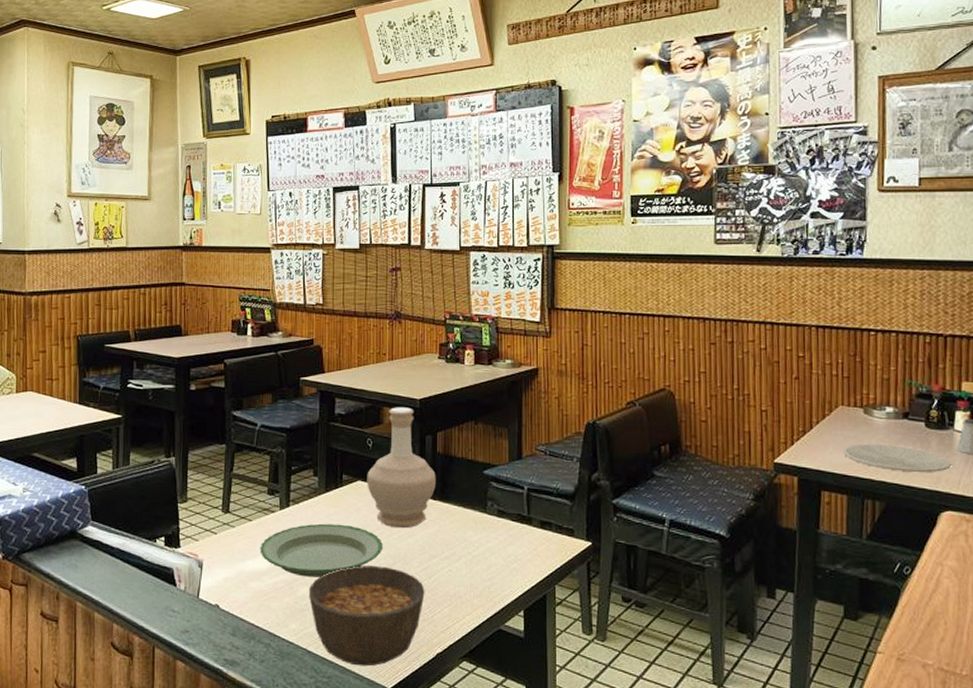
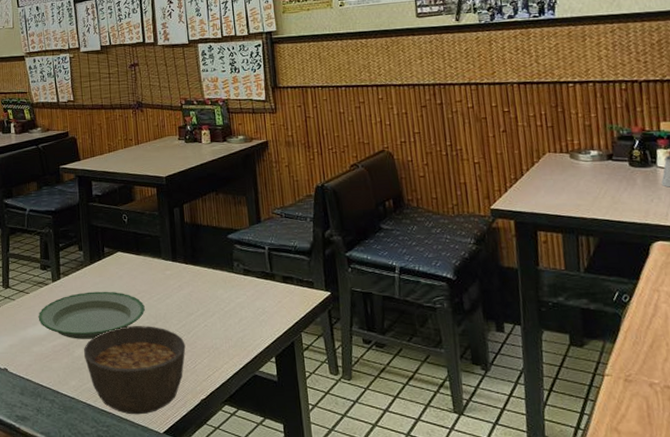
bottle: present [367,407,436,529] -> none [125,184,187,292]
plate: present [844,444,951,472] -> none [554,185,658,208]

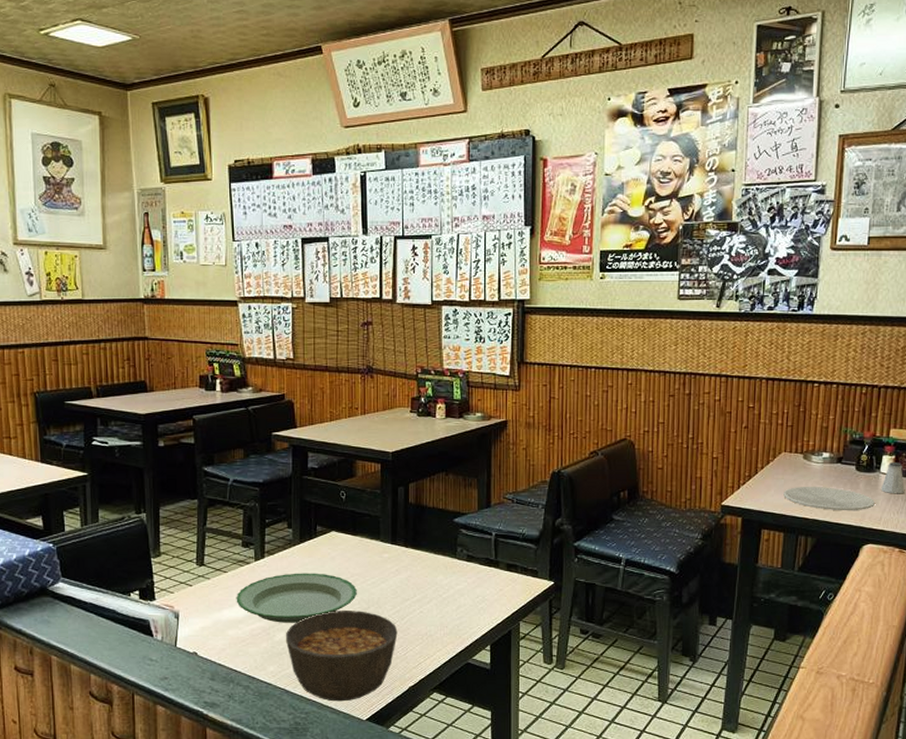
plate: none [554,185,658,208] -> present [783,487,875,510]

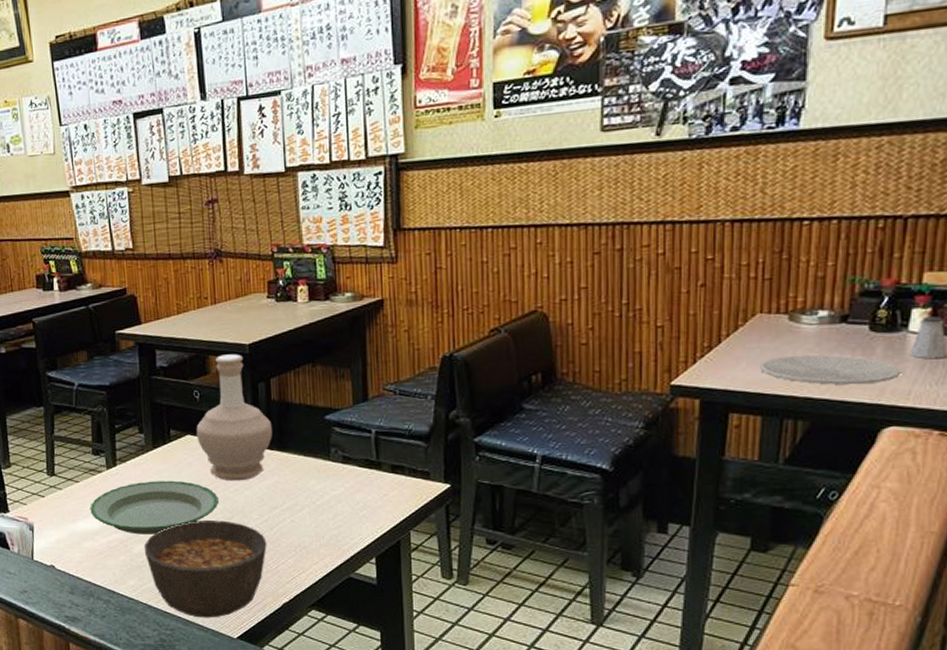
bottle: none [341,460,408,575] -> present [196,354,272,481]

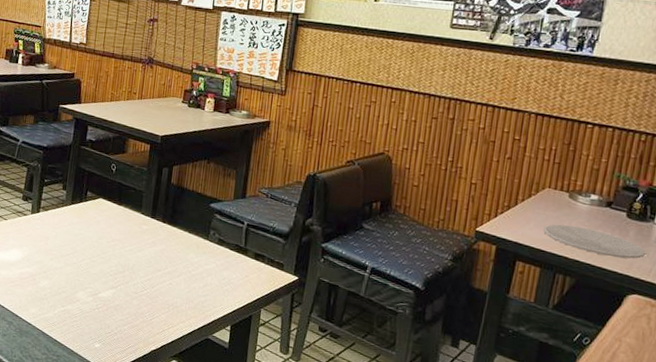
plate: present [90,480,219,534] -> none [11,229,116,274]
soup bowl: present [145,520,267,618] -> none [48,268,147,353]
bottle: present [196,354,272,481] -> none [107,140,168,244]

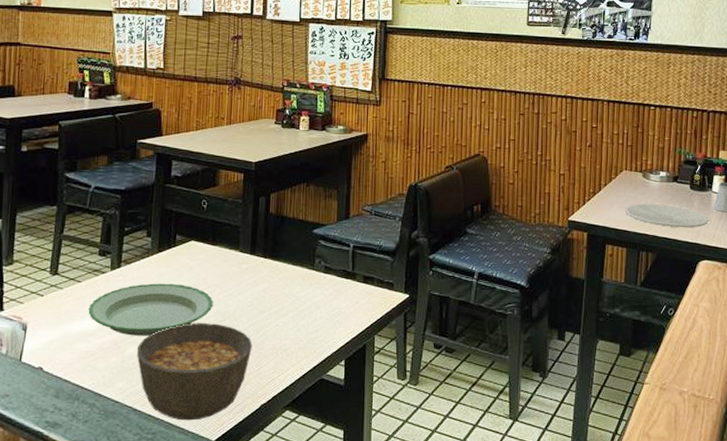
plate: none [11,229,116,274] -> present [88,283,213,336]
soup bowl: none [48,268,147,353] -> present [137,323,252,421]

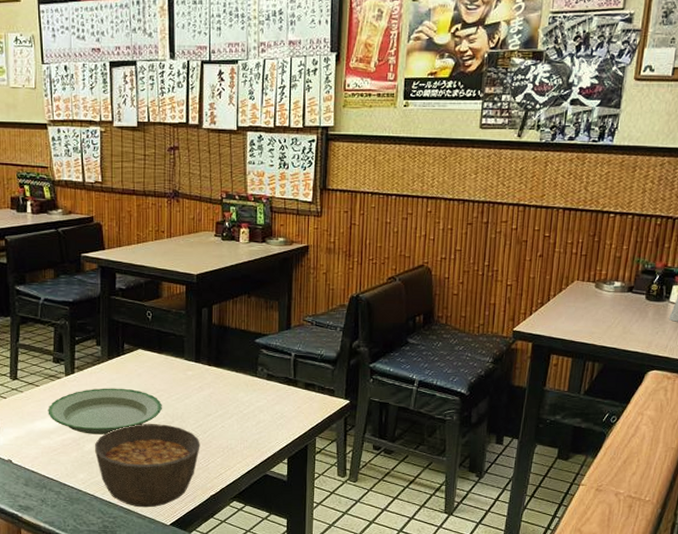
plate: present [625,204,708,227] -> none [574,314,662,338]

